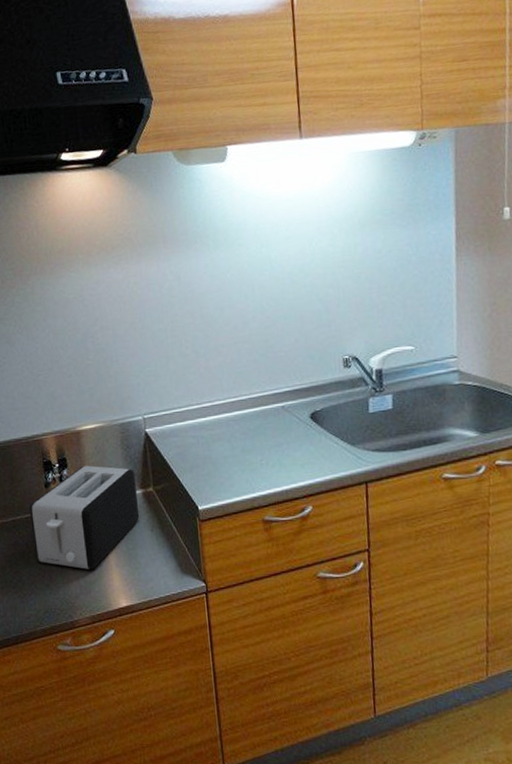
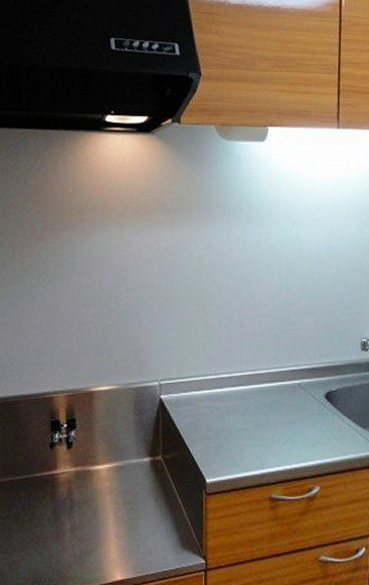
toaster: present [28,465,140,570] -> none [29,428,146,538]

